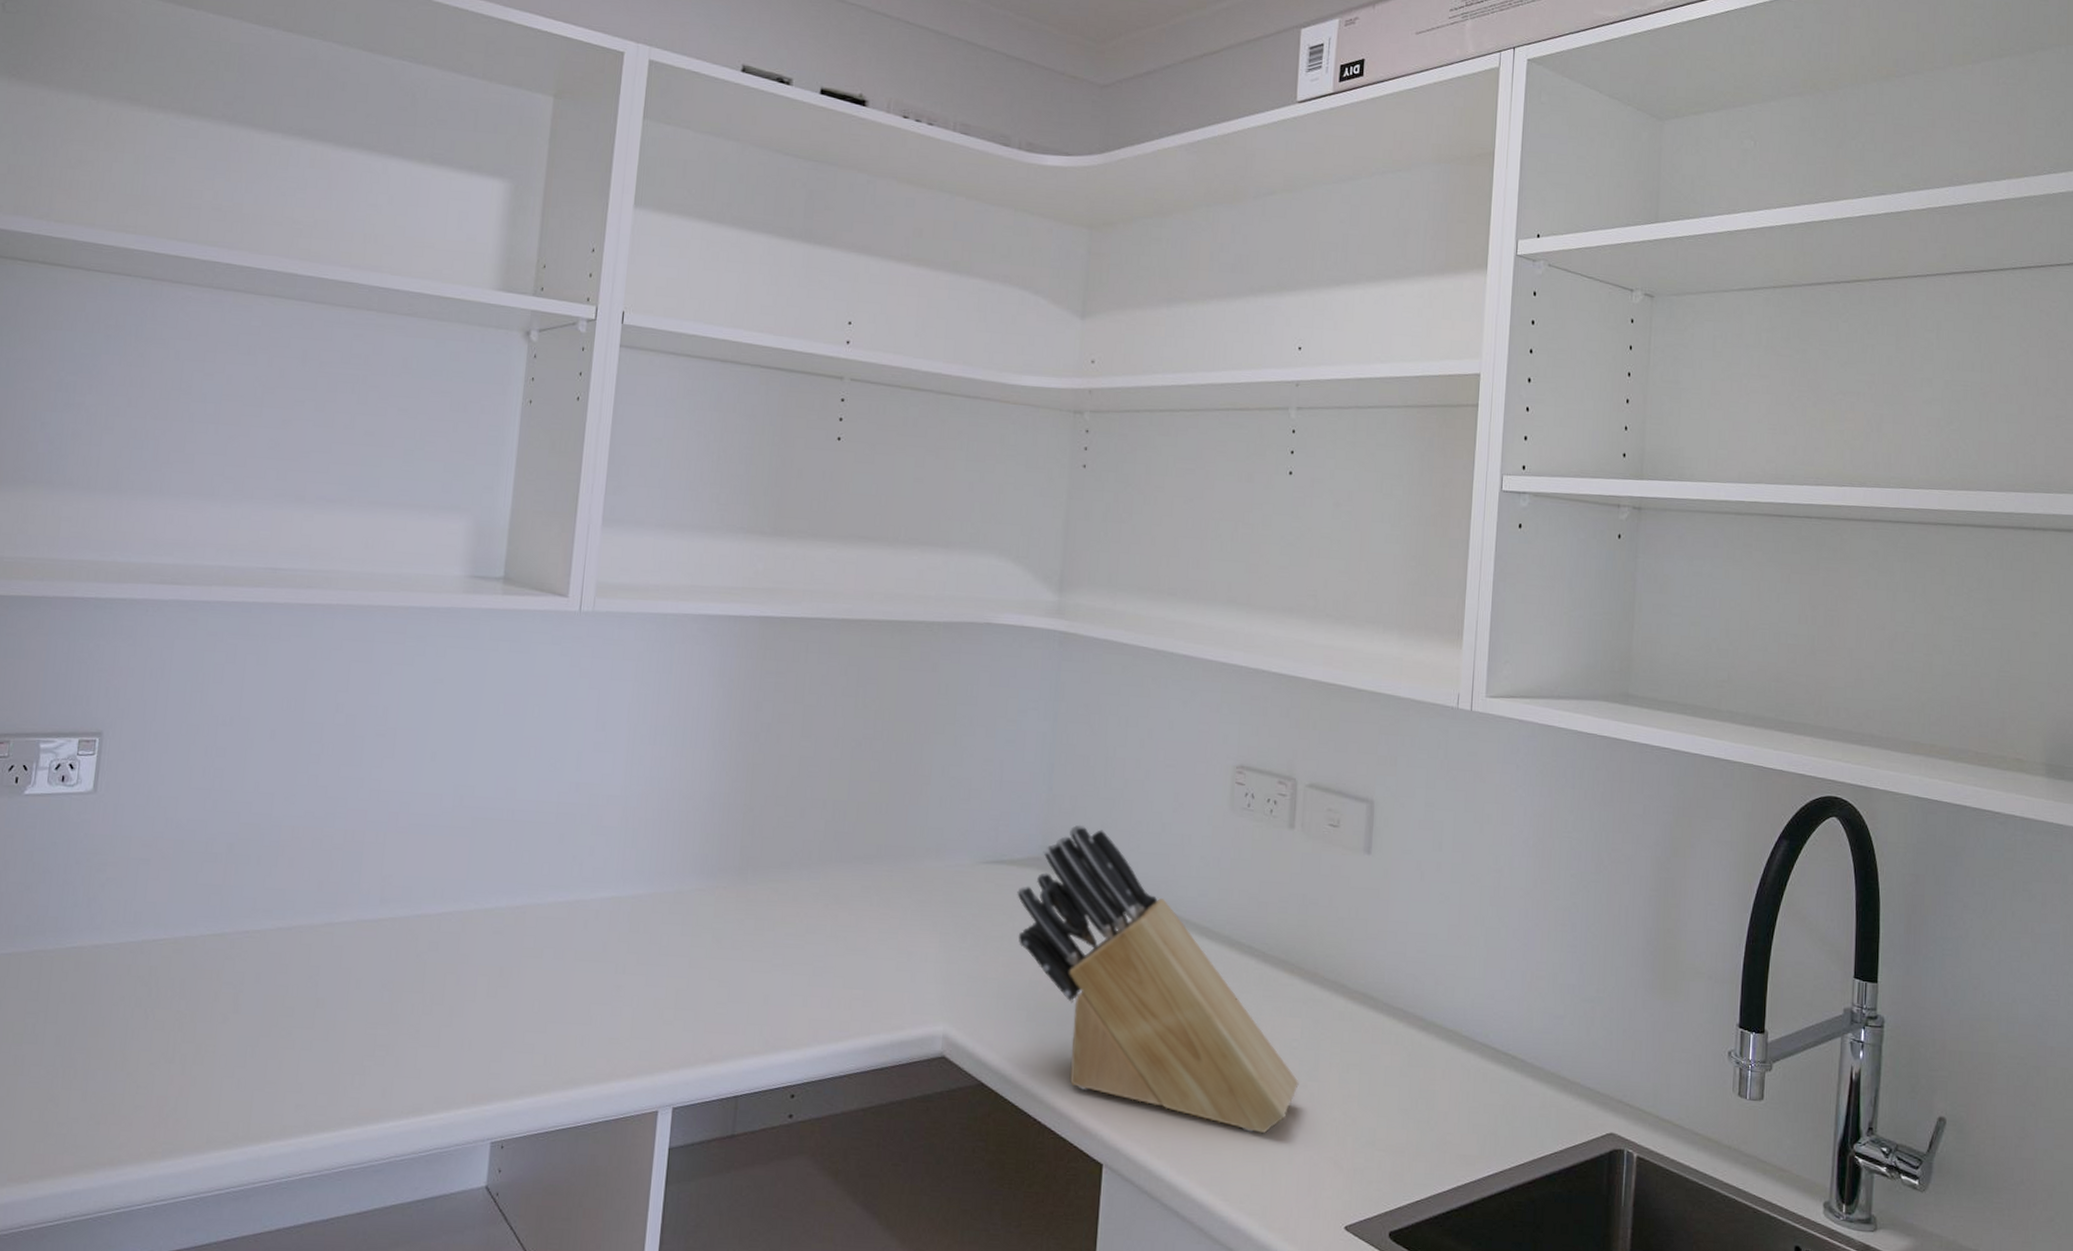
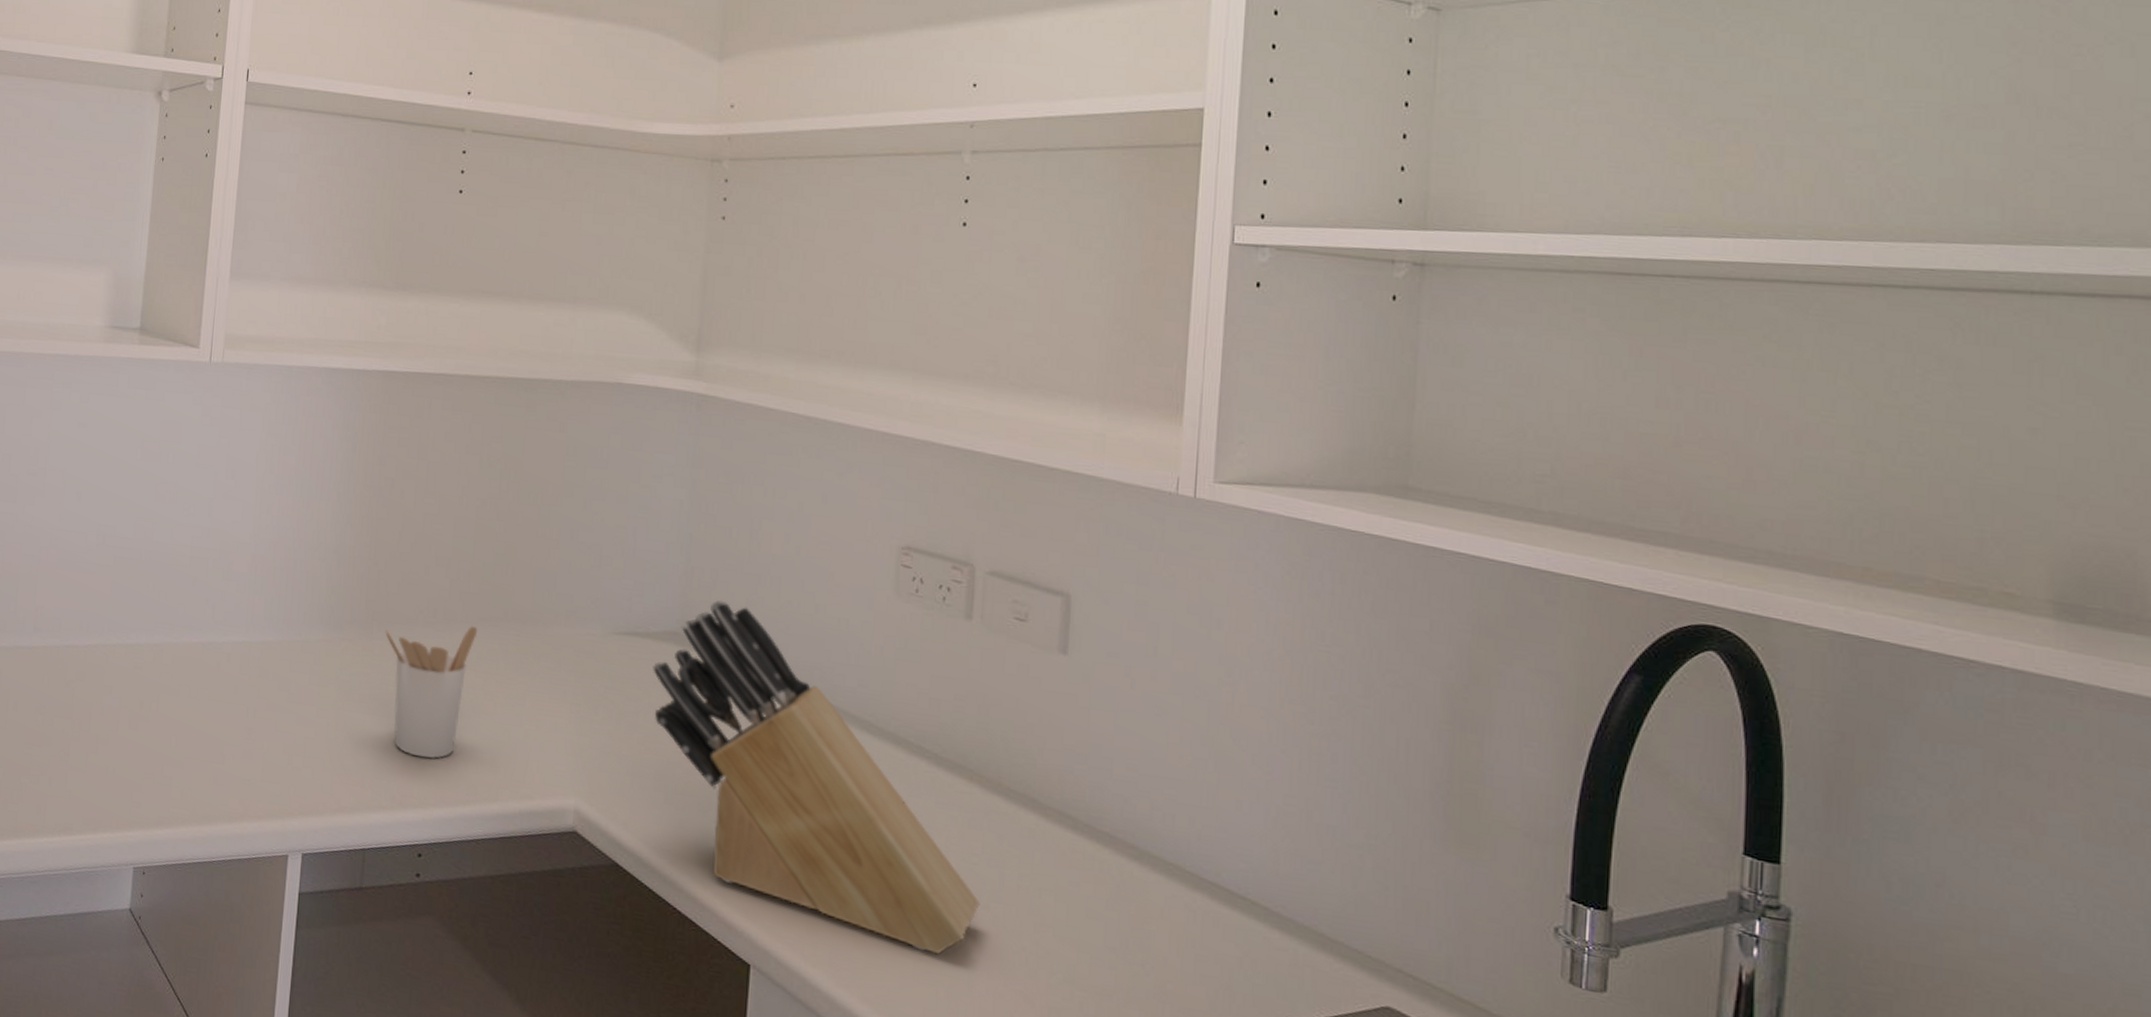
utensil holder: none [759,864,852,1000] -> present [385,625,478,759]

